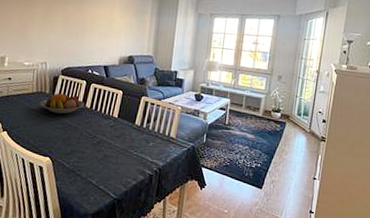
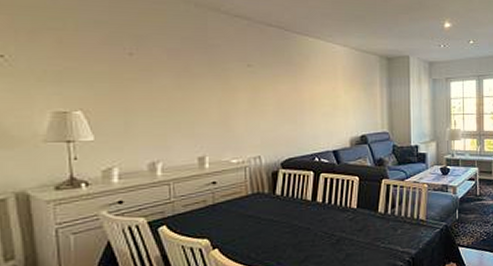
fruit bowl: present [39,93,84,114] -> none [258,189,314,215]

